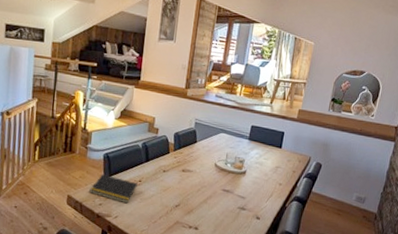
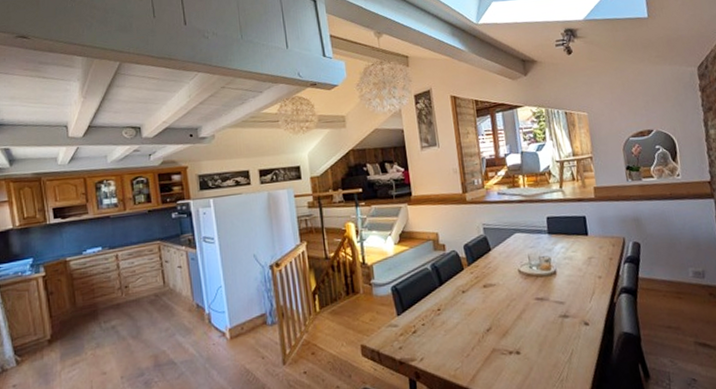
notepad: present [89,174,138,204] -> none [384,310,437,341]

